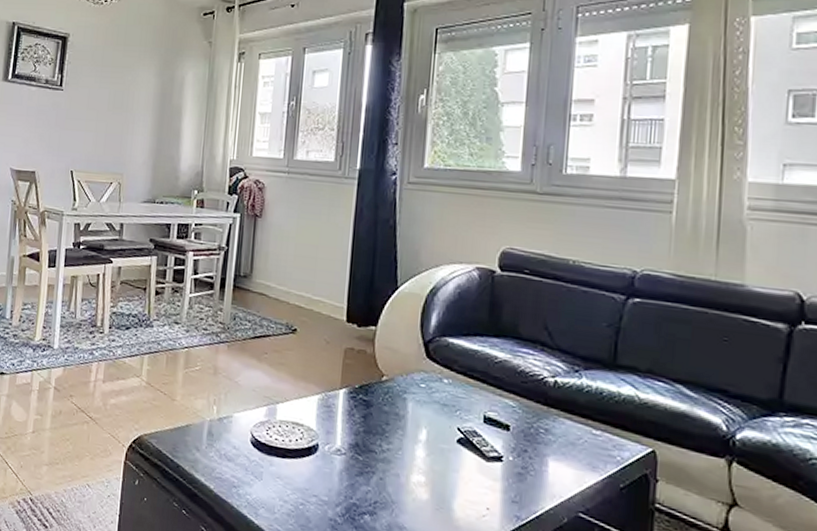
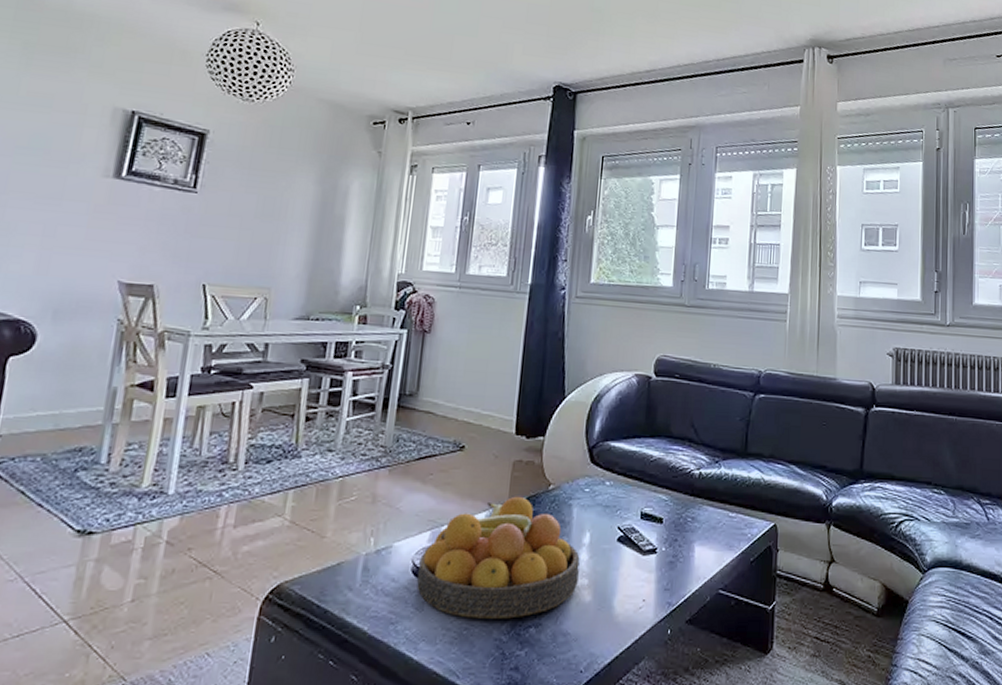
fruit bowl: none [255,383,416,503] -> present [417,496,580,619]

